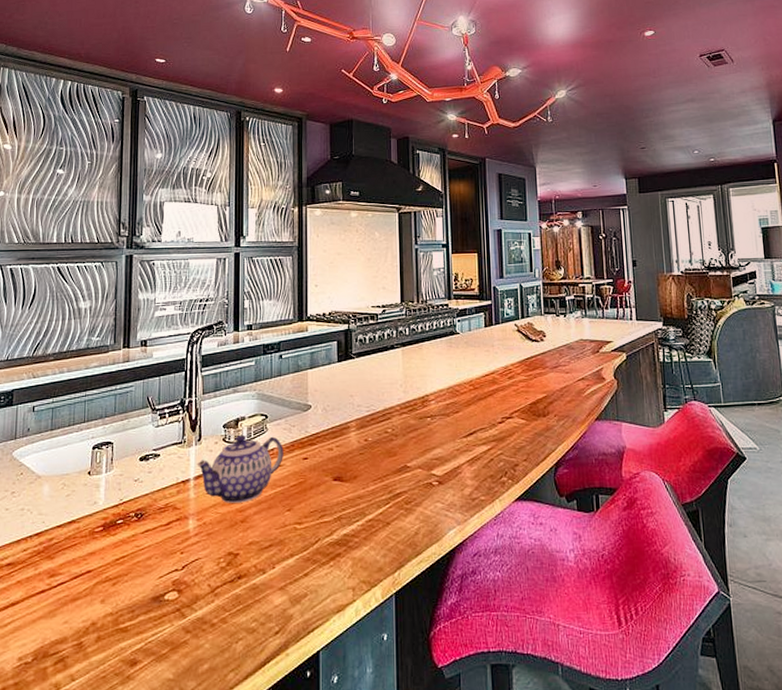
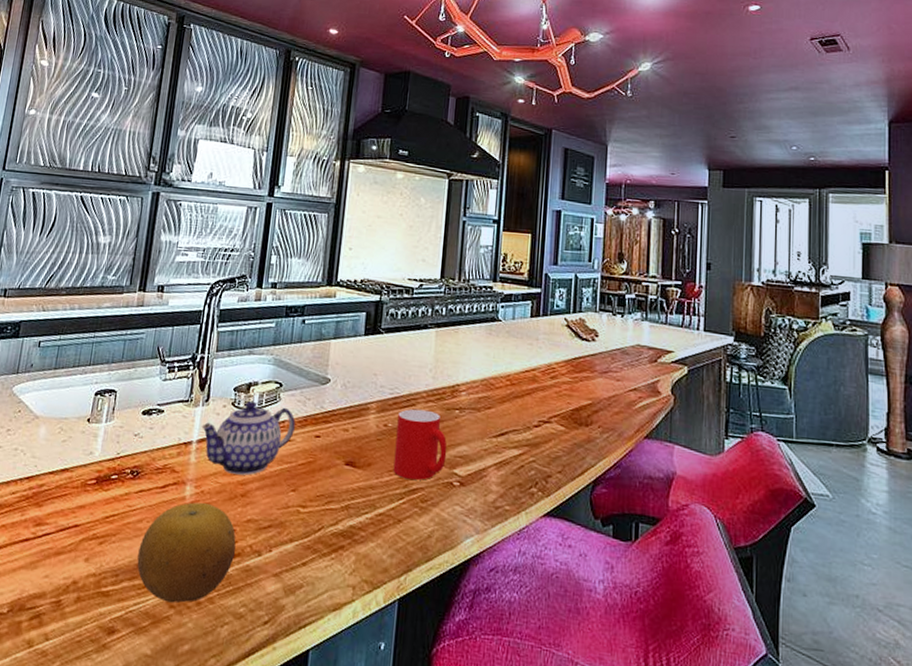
fruit: none [150,534,241,629] -> present [137,502,236,603]
cup: none [376,421,424,485] -> present [393,409,448,480]

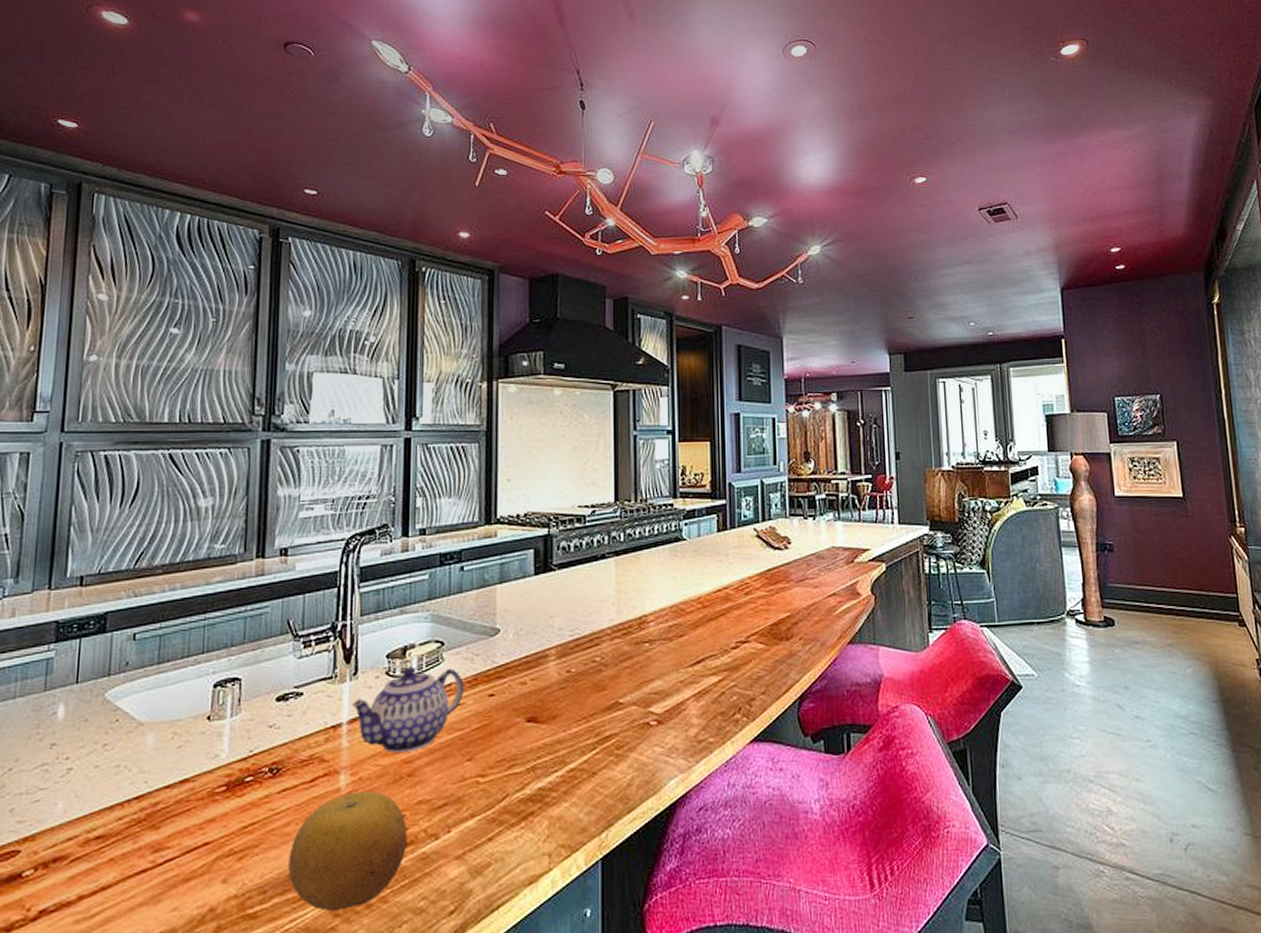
cup: present [393,409,448,480] -> none [582,647,640,726]

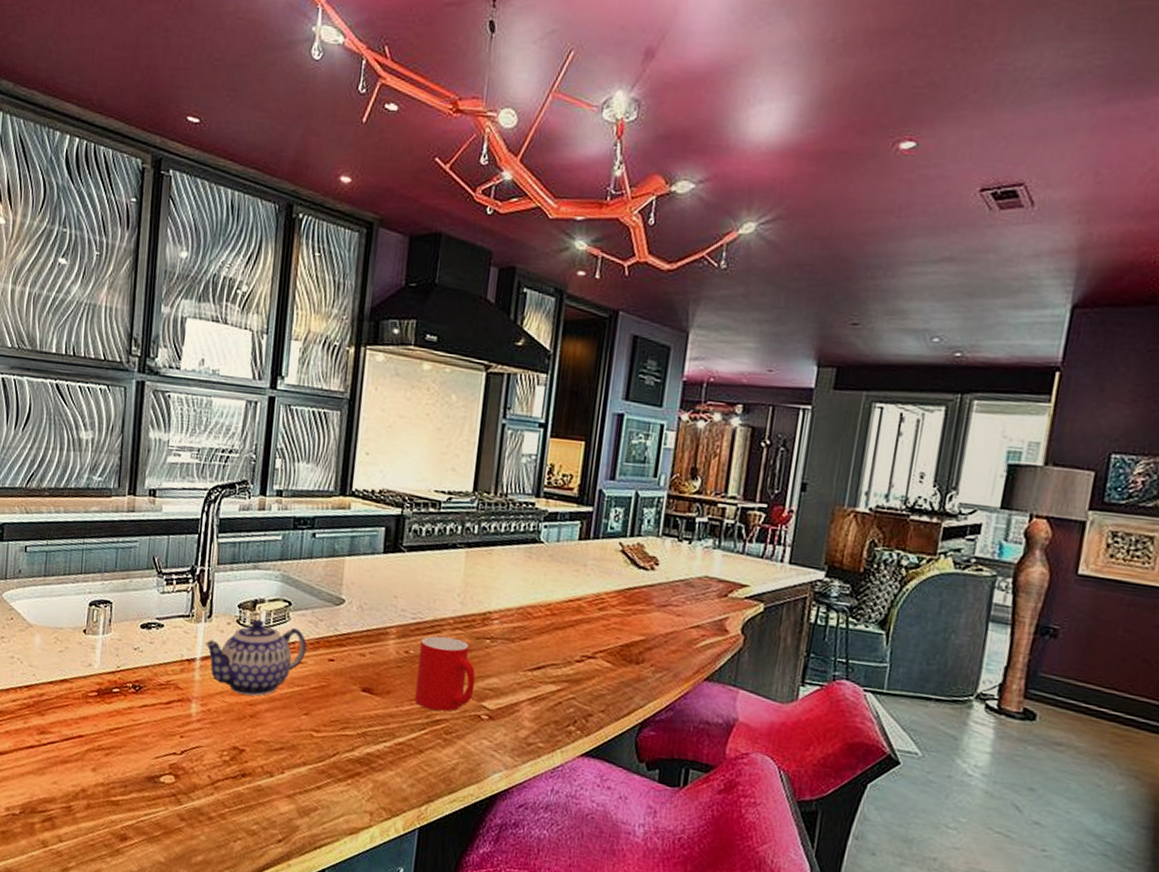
fruit: present [288,791,407,912] -> none [145,720,246,817]
cup: none [582,647,640,726] -> present [414,636,476,712]

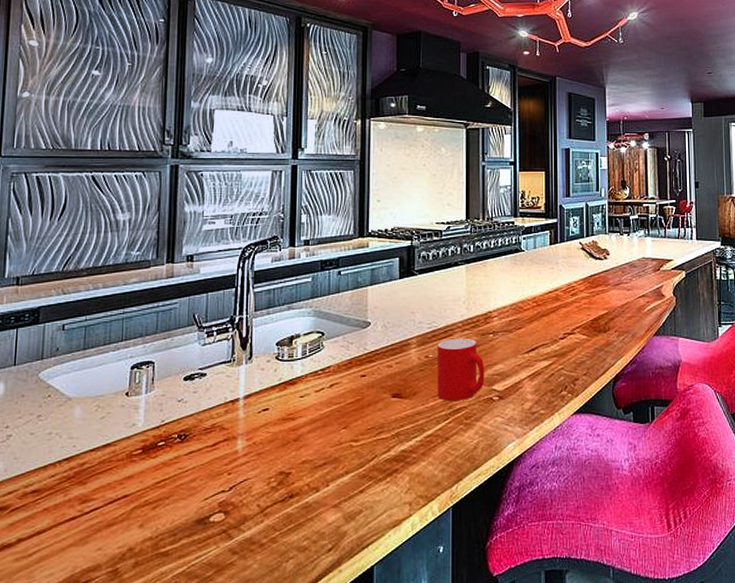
teapot: present [204,619,307,696] -> none [247,352,340,422]

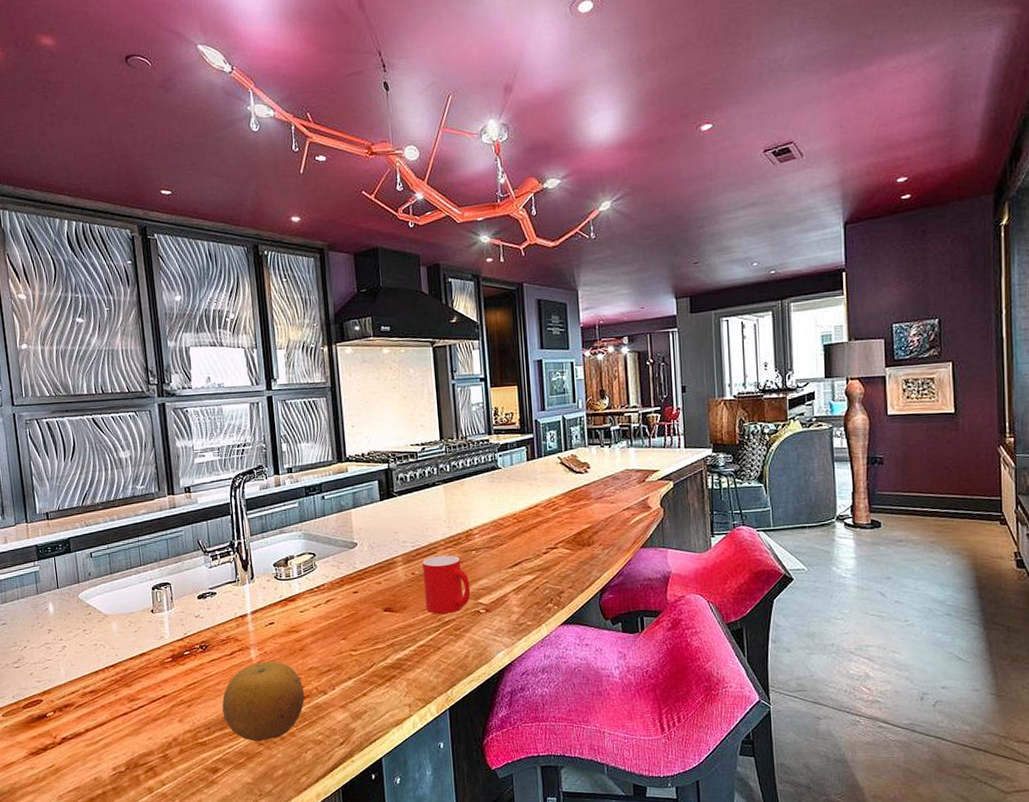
fruit: none [194,453,293,550] -> present [222,661,304,742]

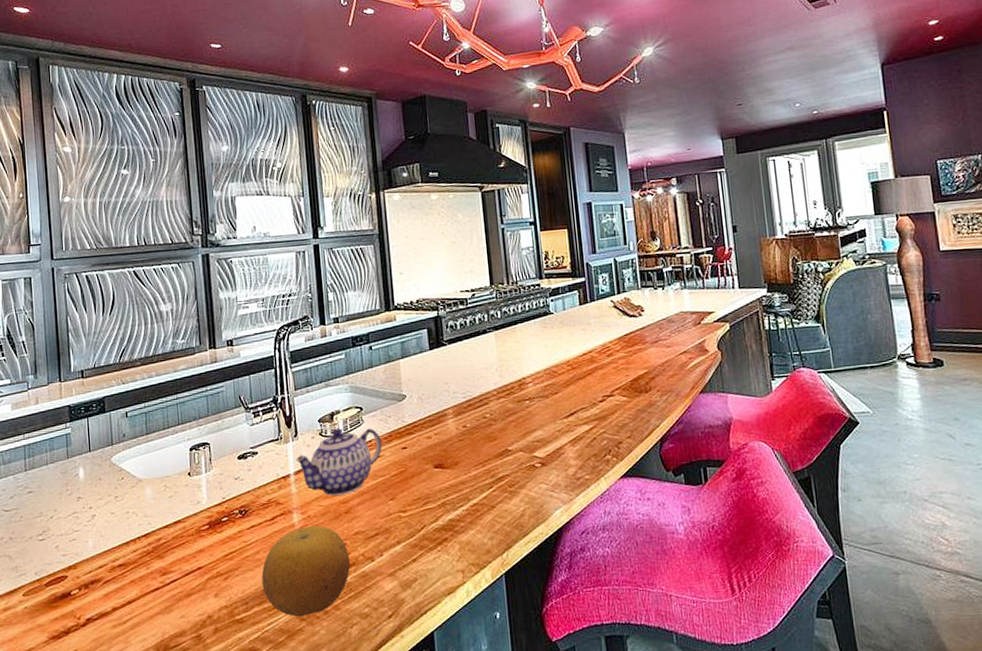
teapot: none [252,572,334,634] -> present [295,428,382,496]
cup: present [422,555,471,614] -> none [474,405,525,469]

